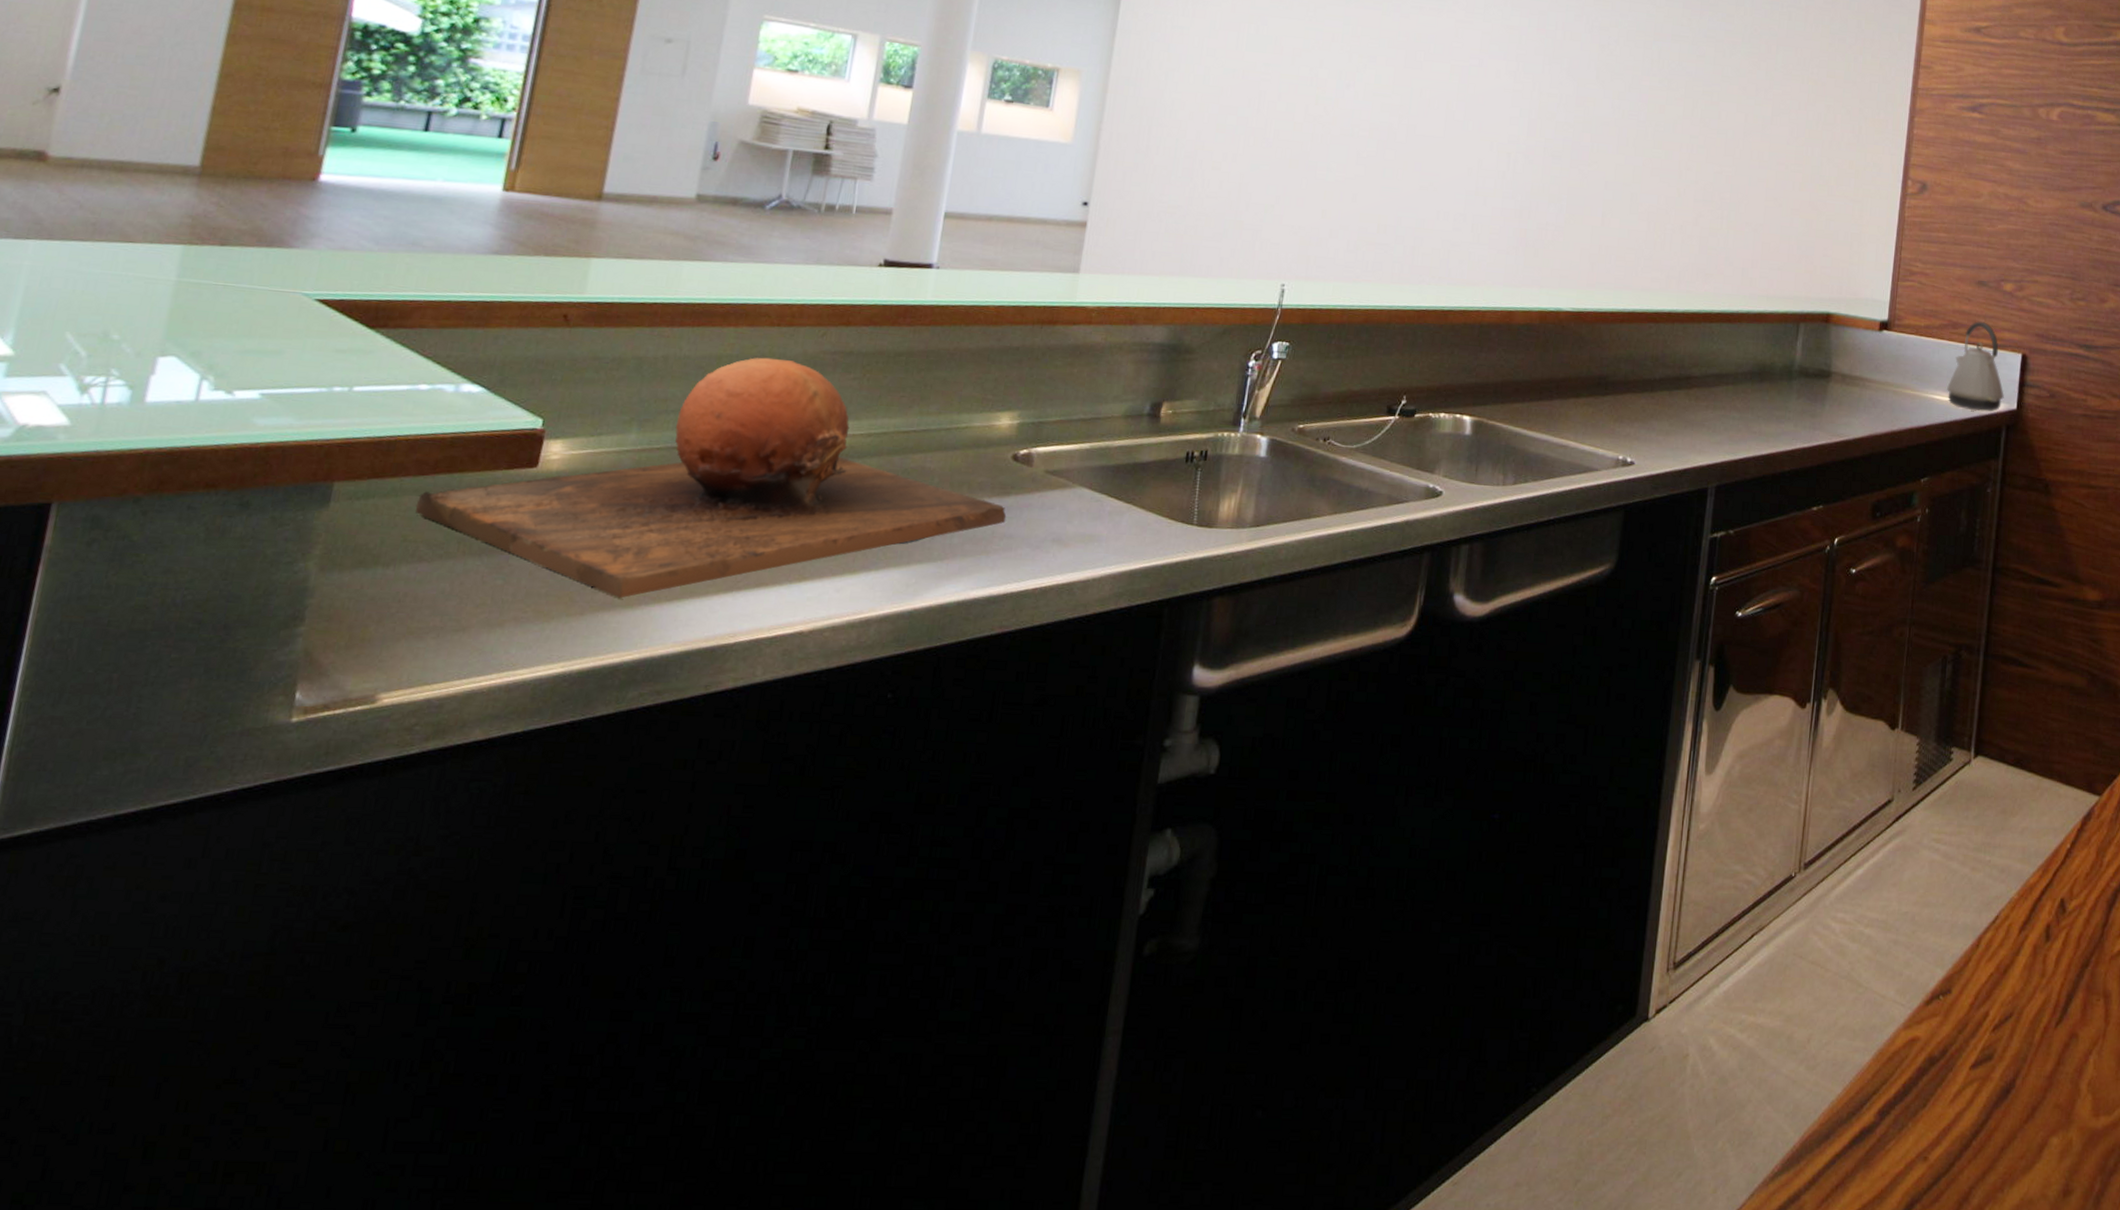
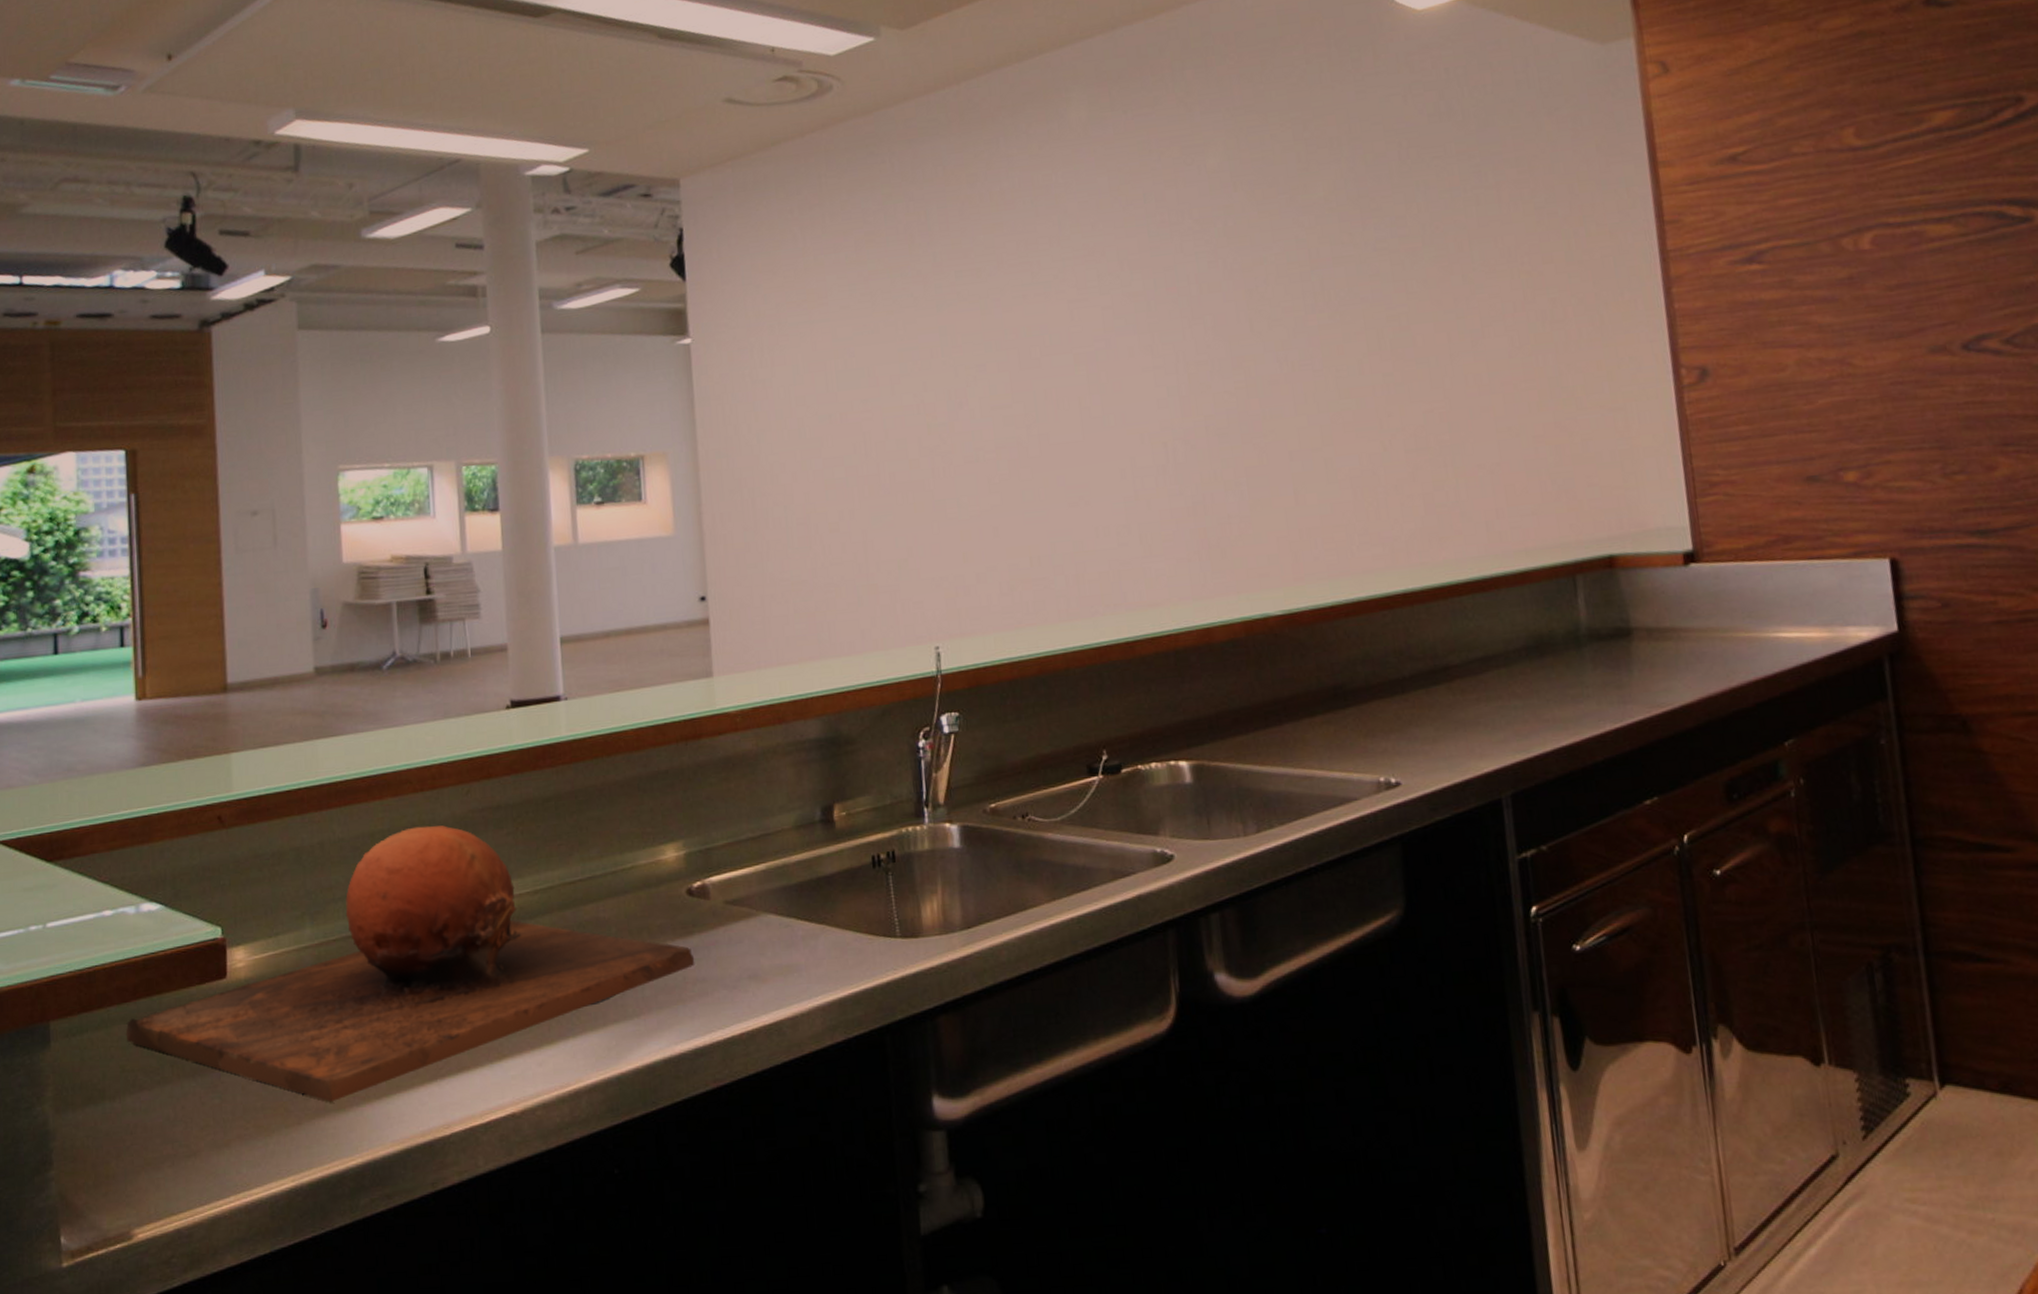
kettle: present [1947,321,2004,412] -> none [1794,527,1877,644]

